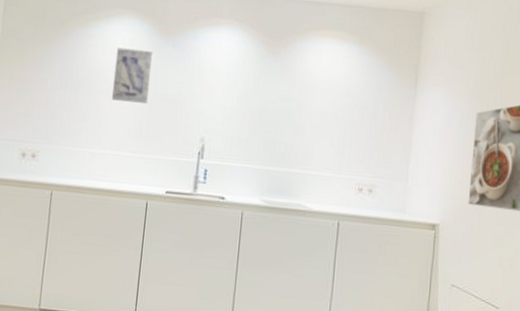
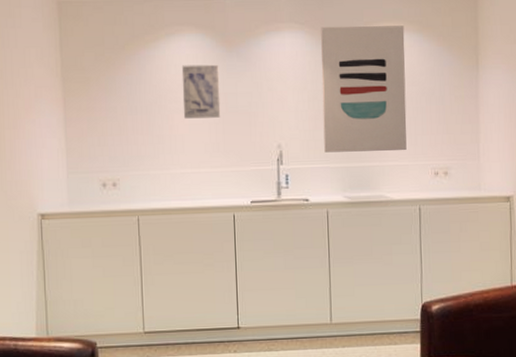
wall art: none [247,26,345,162] -> present [321,25,407,153]

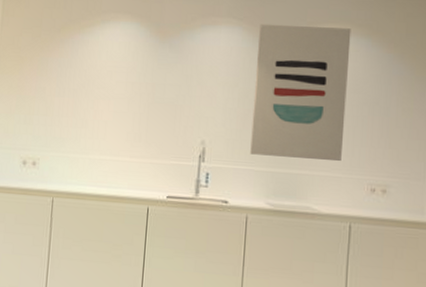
wall art: present [181,64,221,119] -> none [109,52,150,108]

